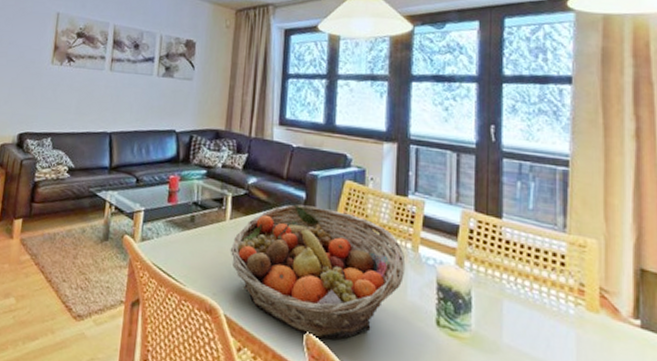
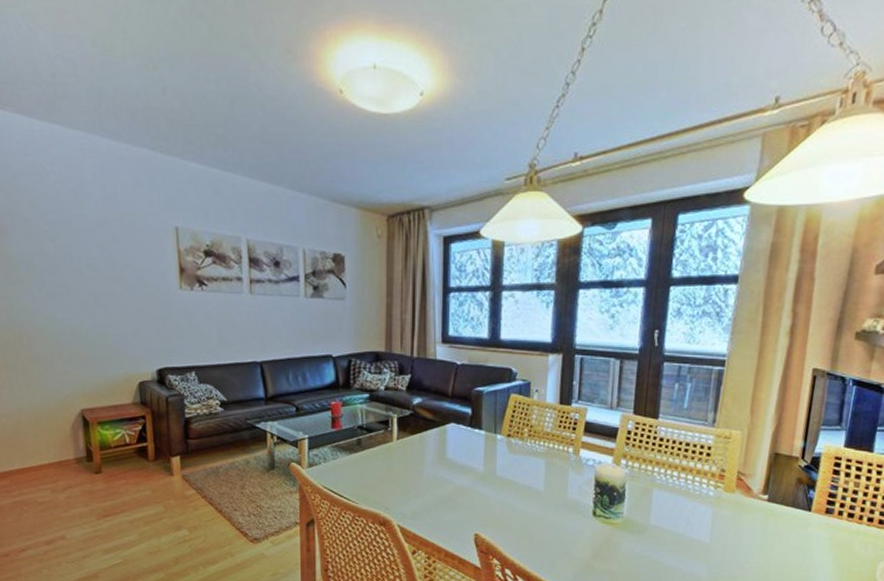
fruit basket: present [230,204,406,340] -> none [399,421,568,536]

